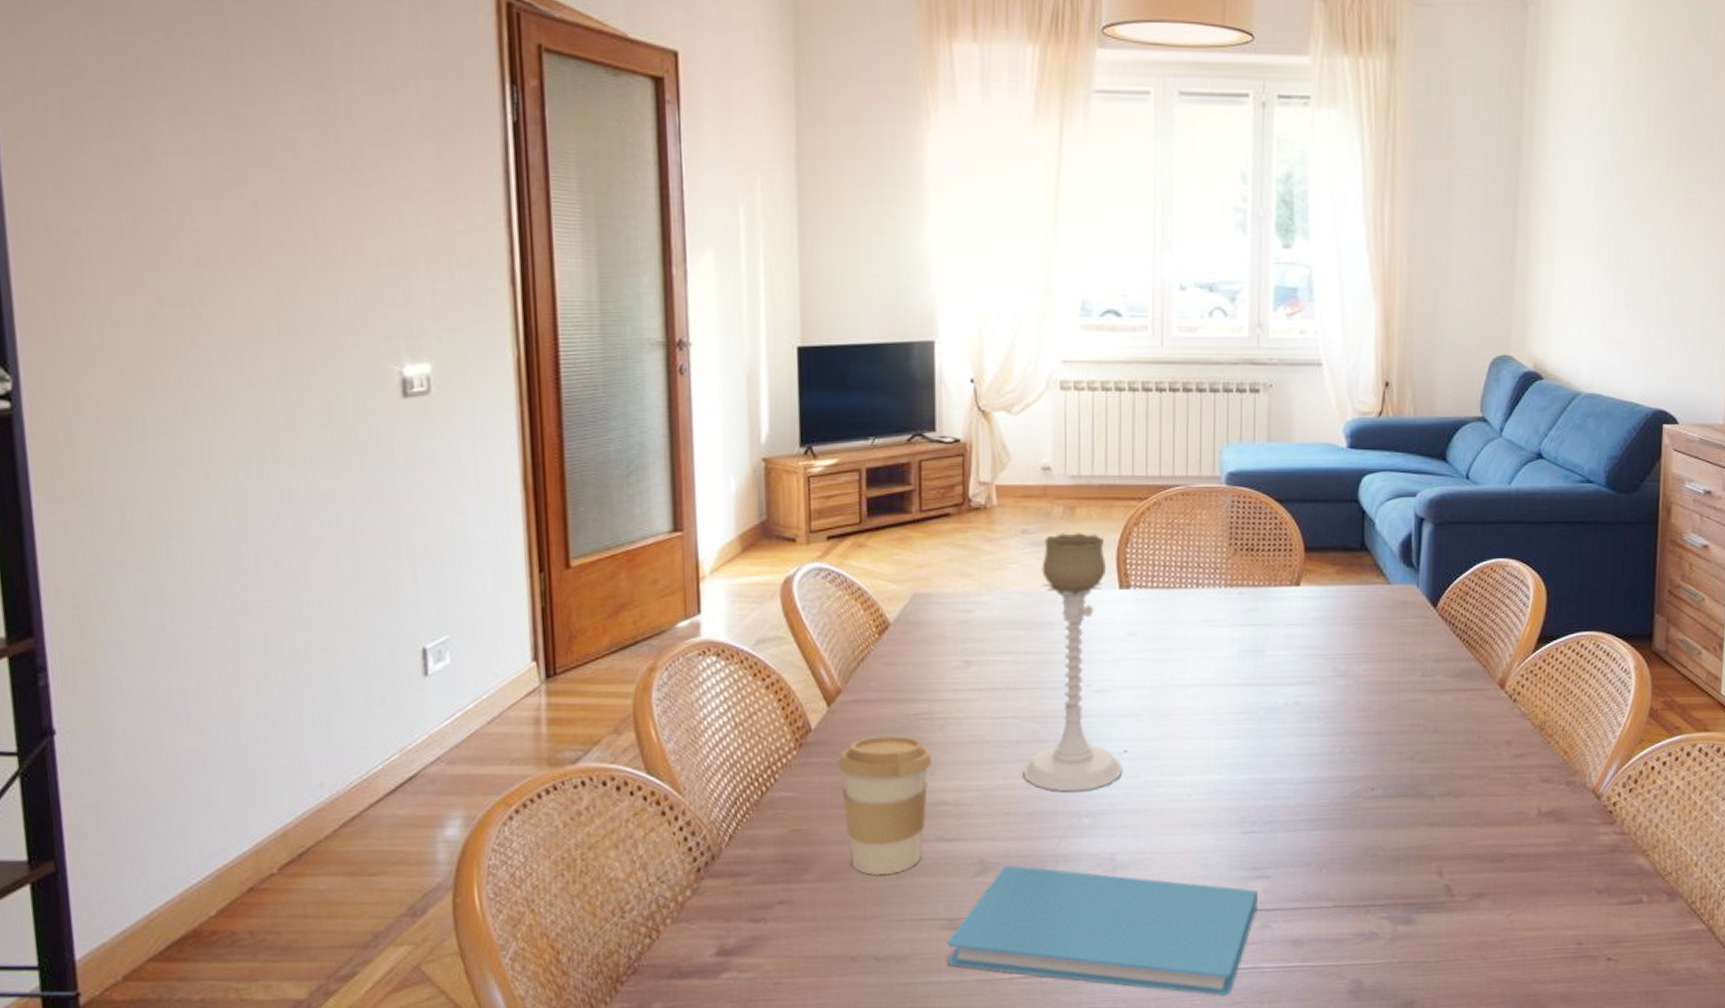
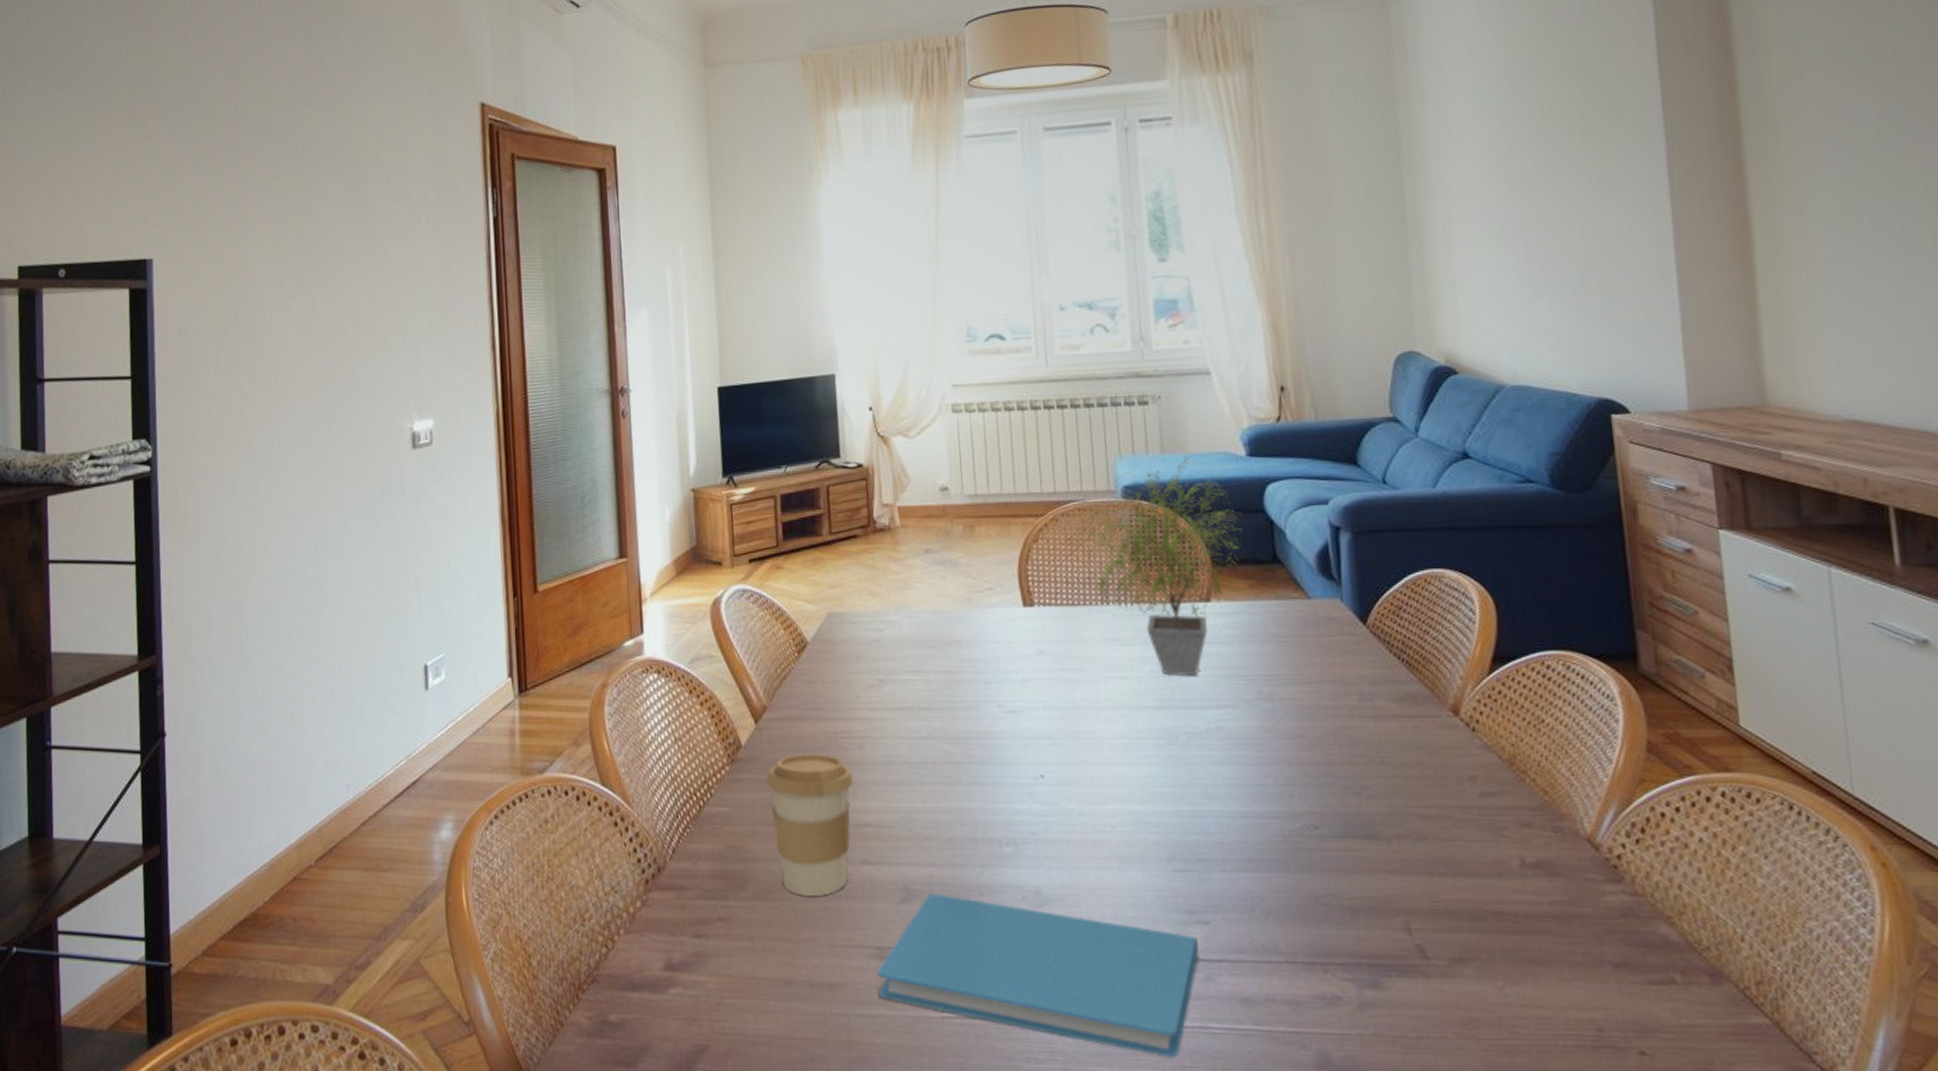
candle holder: present [1023,533,1123,792] -> none [941,551,1041,818]
potted plant: none [1173,444,1338,656] -> present [1072,455,1243,676]

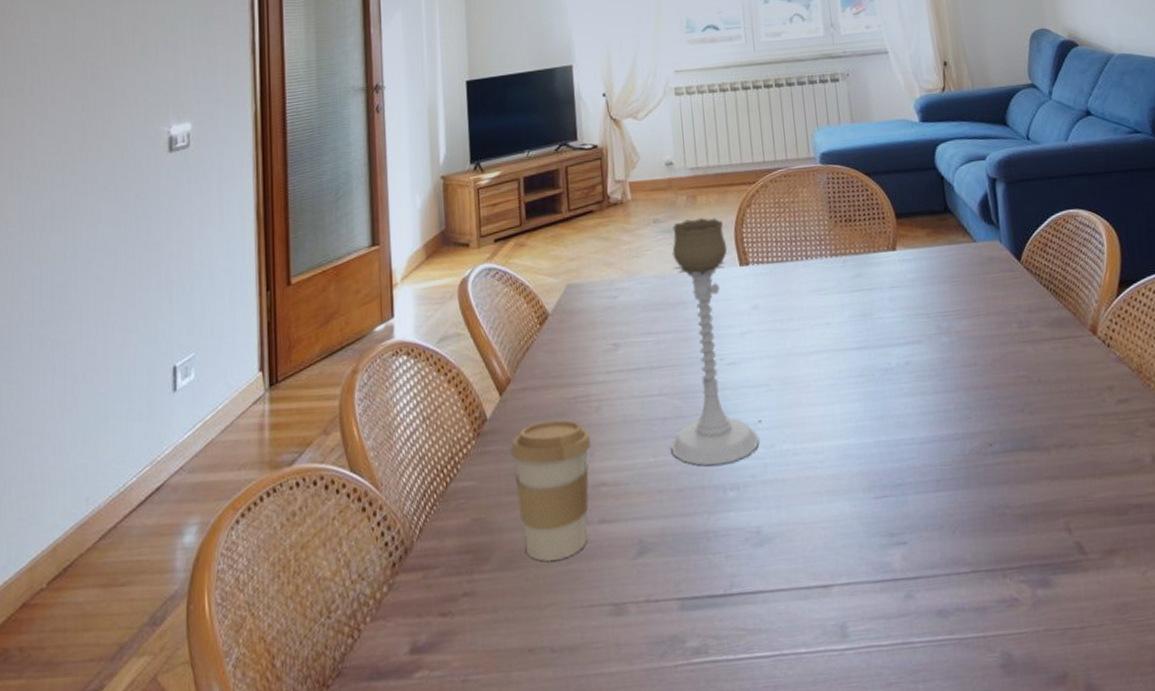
book: present [876,893,1199,1057] -> none [614,544,899,677]
candle holder: none [941,551,1041,818] -> present [671,218,759,466]
potted plant: present [1072,455,1243,676] -> none [779,123,919,319]

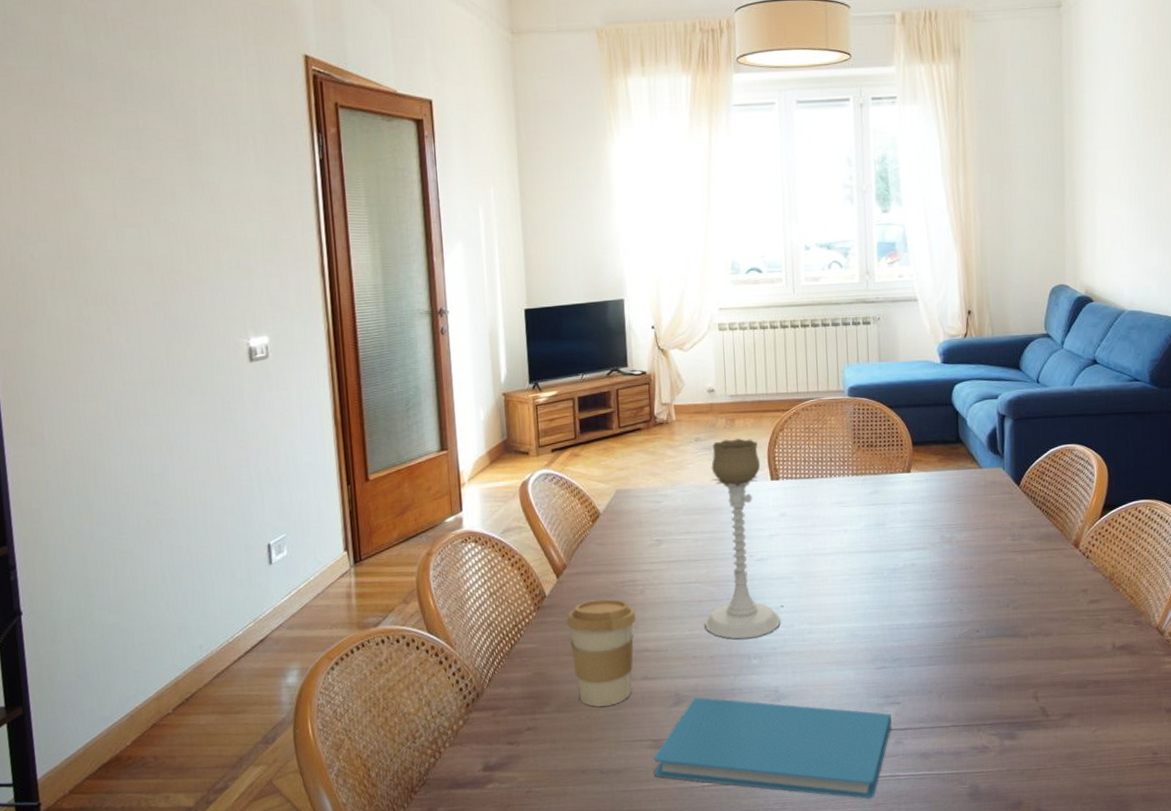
book: none [614,544,899,677] -> present [653,697,892,799]

